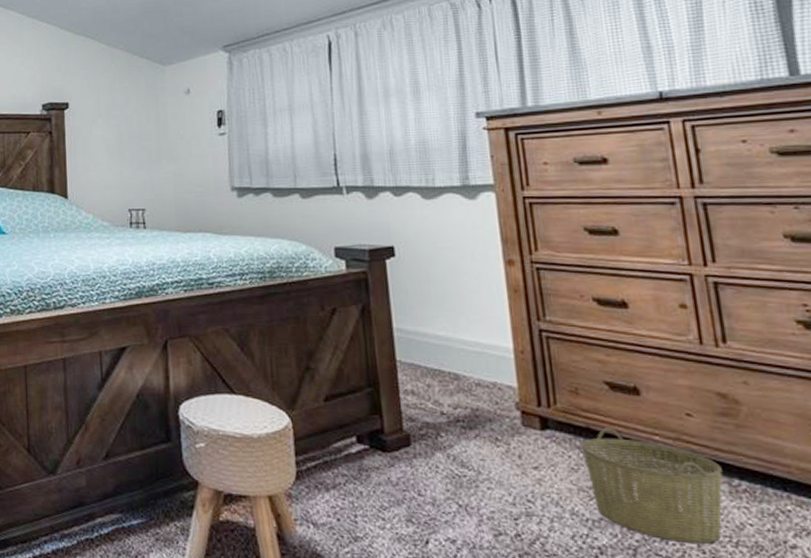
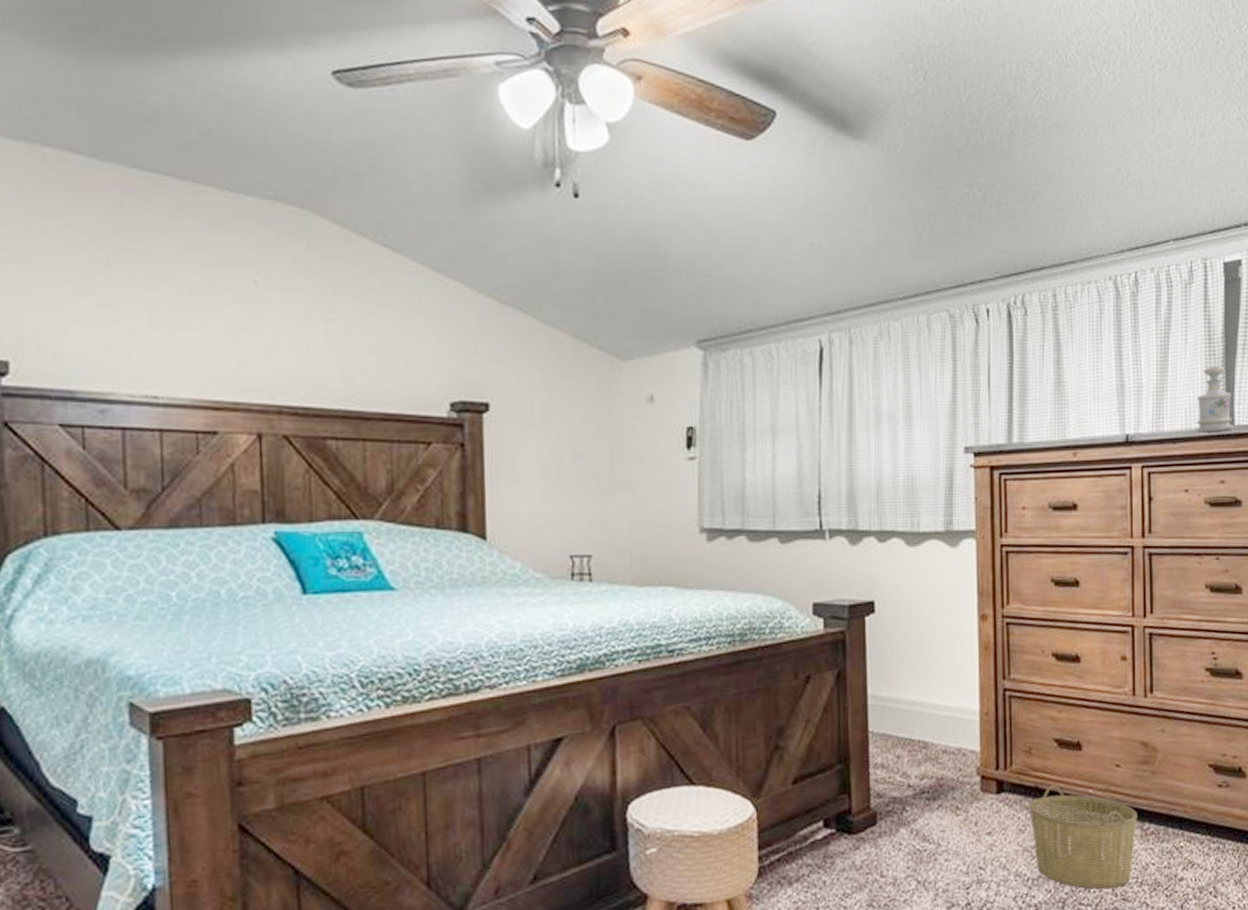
perfume bottle: none [744,19,799,85] -> present [1195,365,1233,433]

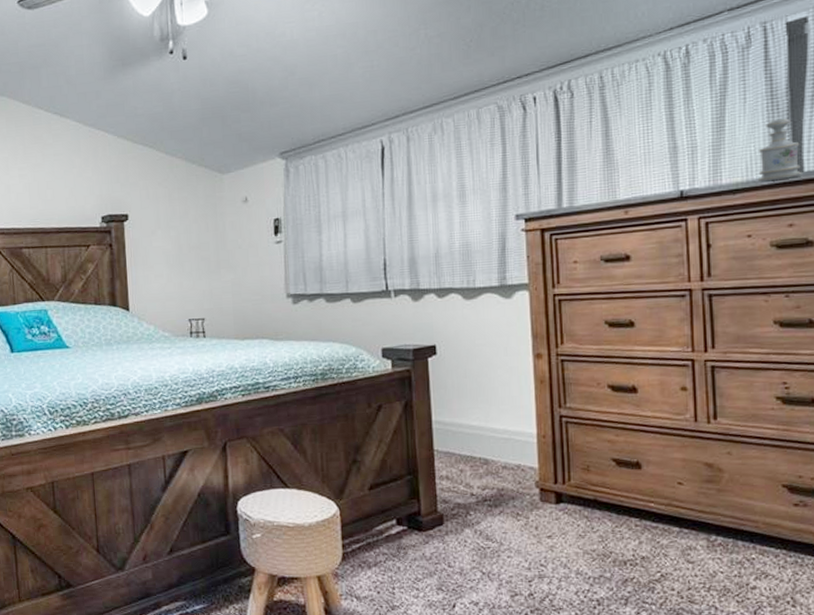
basket: present [1028,785,1137,889] -> none [588,498,703,591]

